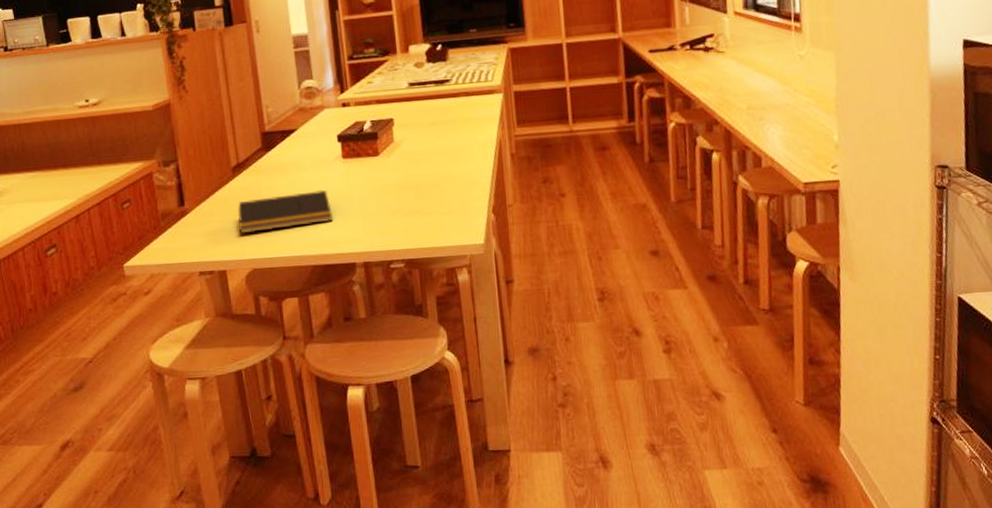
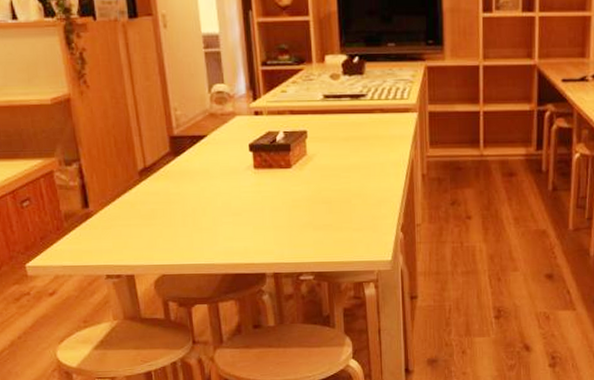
notepad: present [237,189,334,234] -> none [145,199,244,240]

